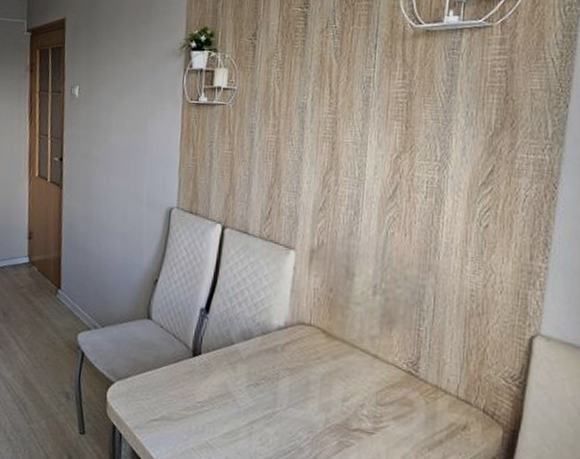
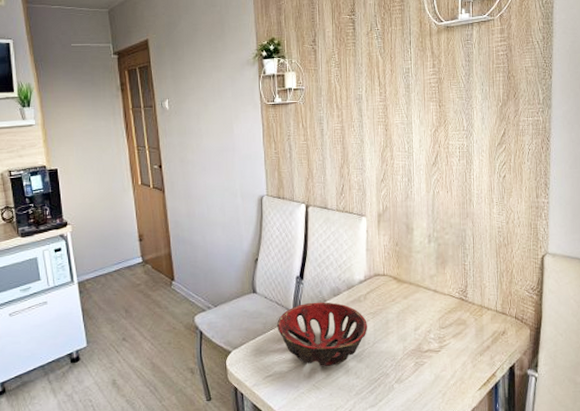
decorative bowl: none [171,342,283,424] -> present [277,302,368,367]

